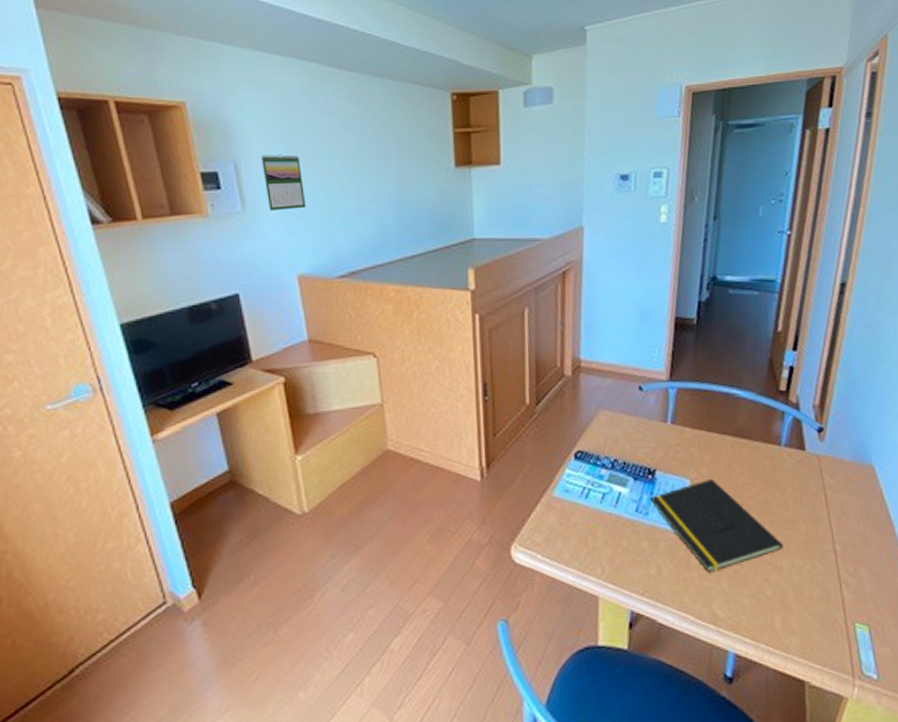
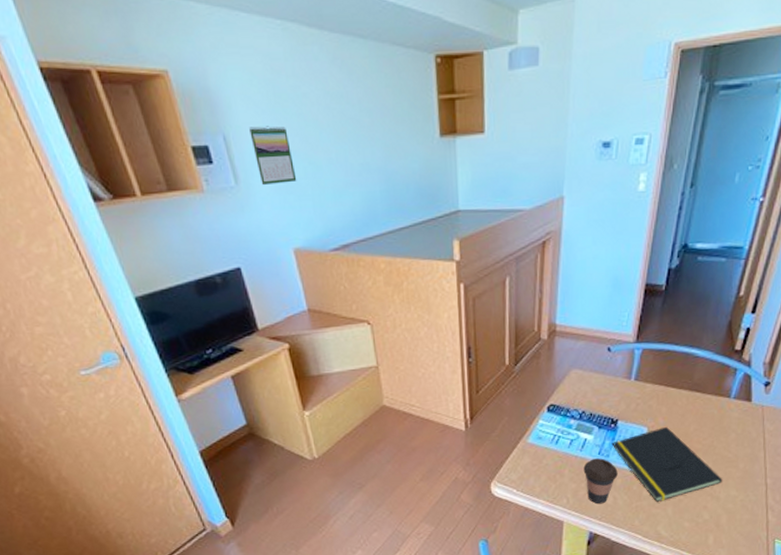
coffee cup: none [619,516,660,575] -> present [583,458,618,504]

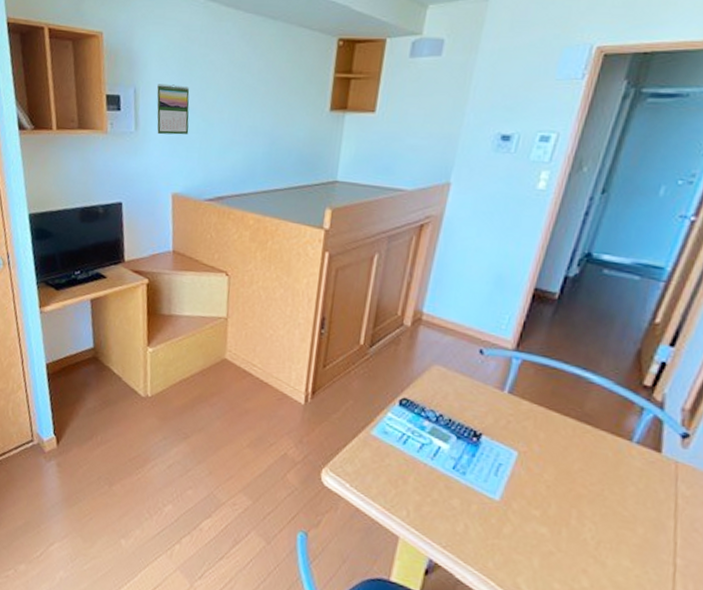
coffee cup: present [583,458,618,504] -> none [431,472,474,530]
notepad: present [612,426,723,502] -> none [470,456,613,548]

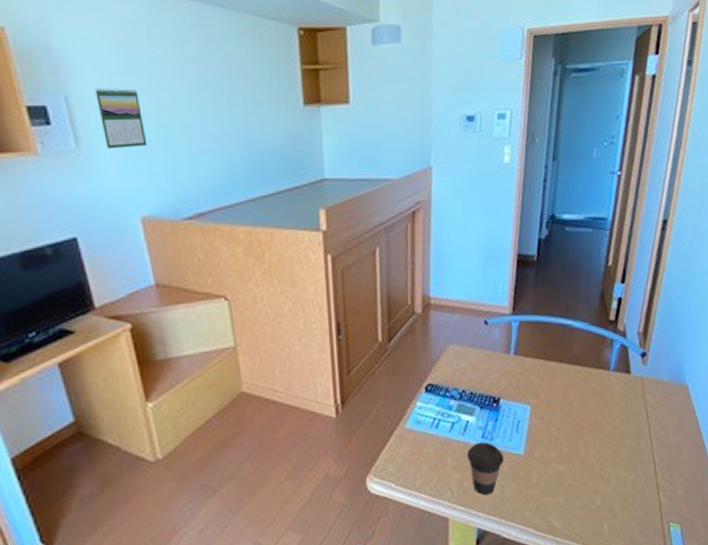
coffee cup: none [431,472,474,530] -> present [467,442,504,496]

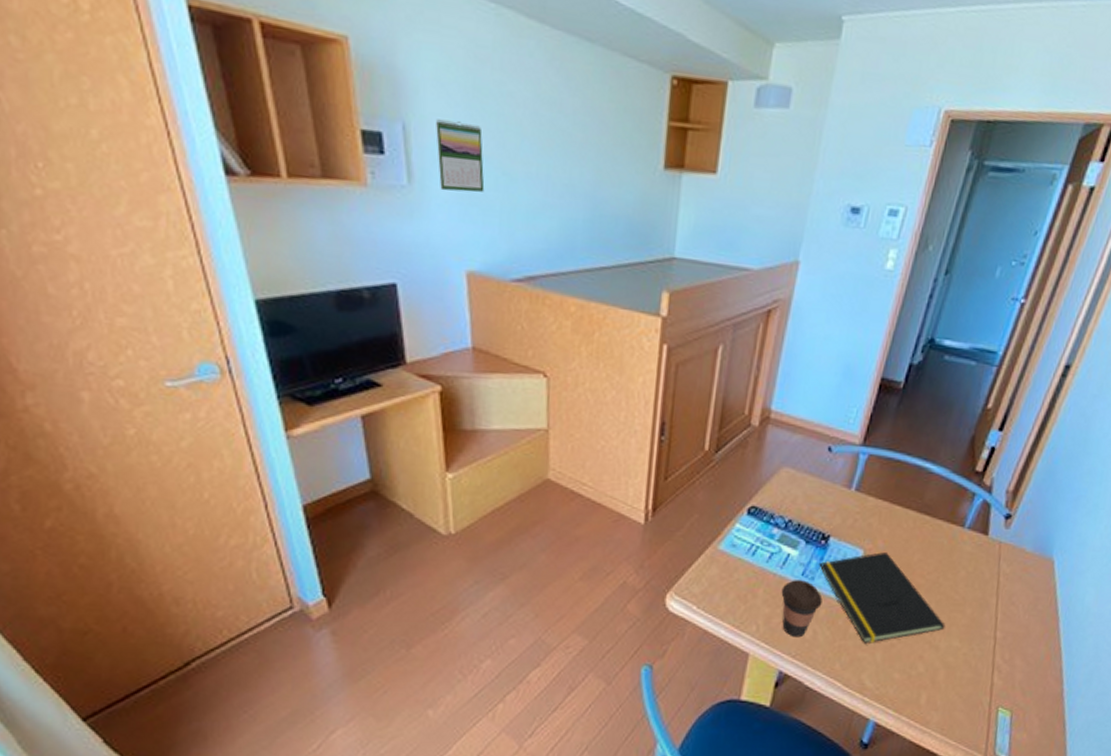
notepad: none [495,403,612,489] -> present [819,551,945,643]

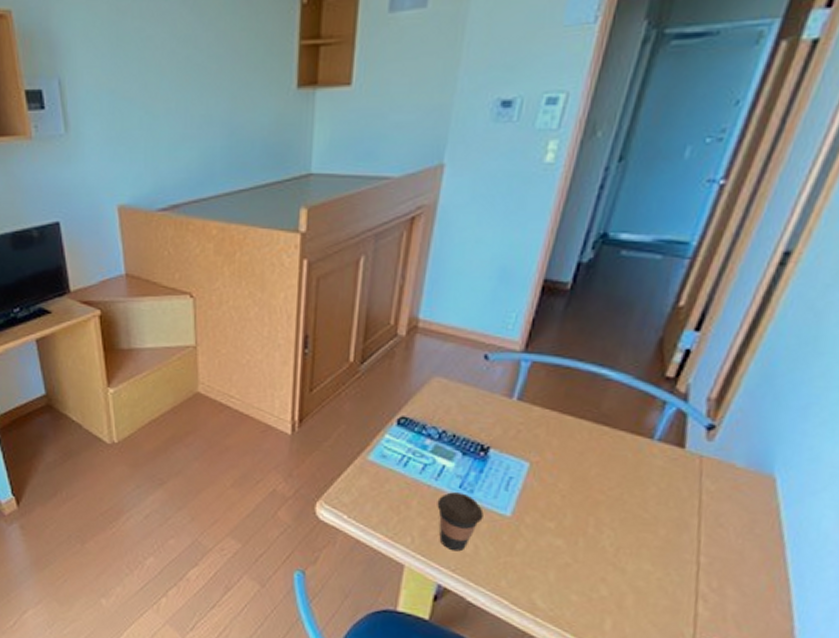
calendar: present [436,119,485,193] -> none [86,70,130,135]
notepad: present [819,551,945,643] -> none [478,464,633,562]

